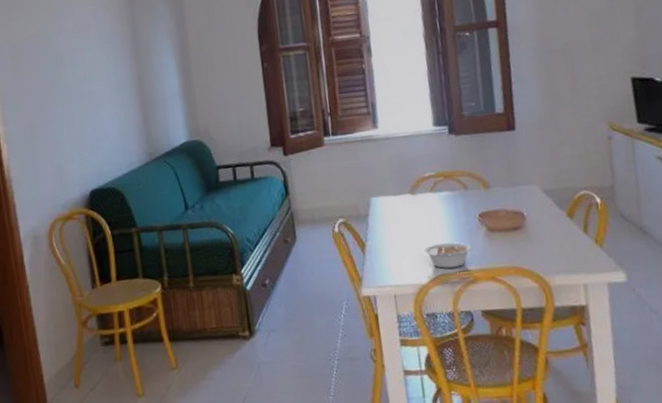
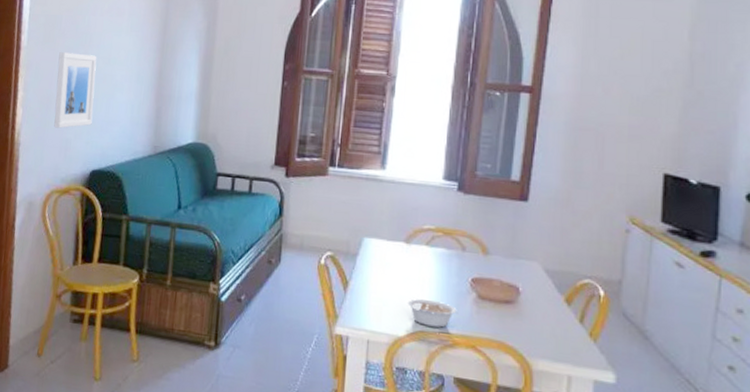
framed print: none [33,75,81,157] -> present [54,52,97,128]

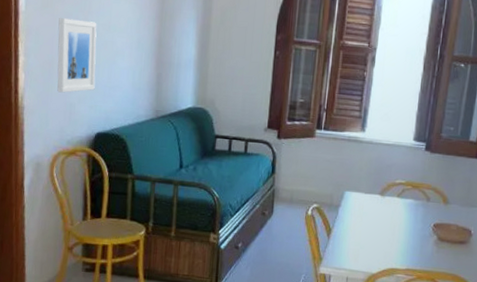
legume: present [407,298,459,328] -> none [380,241,422,265]

